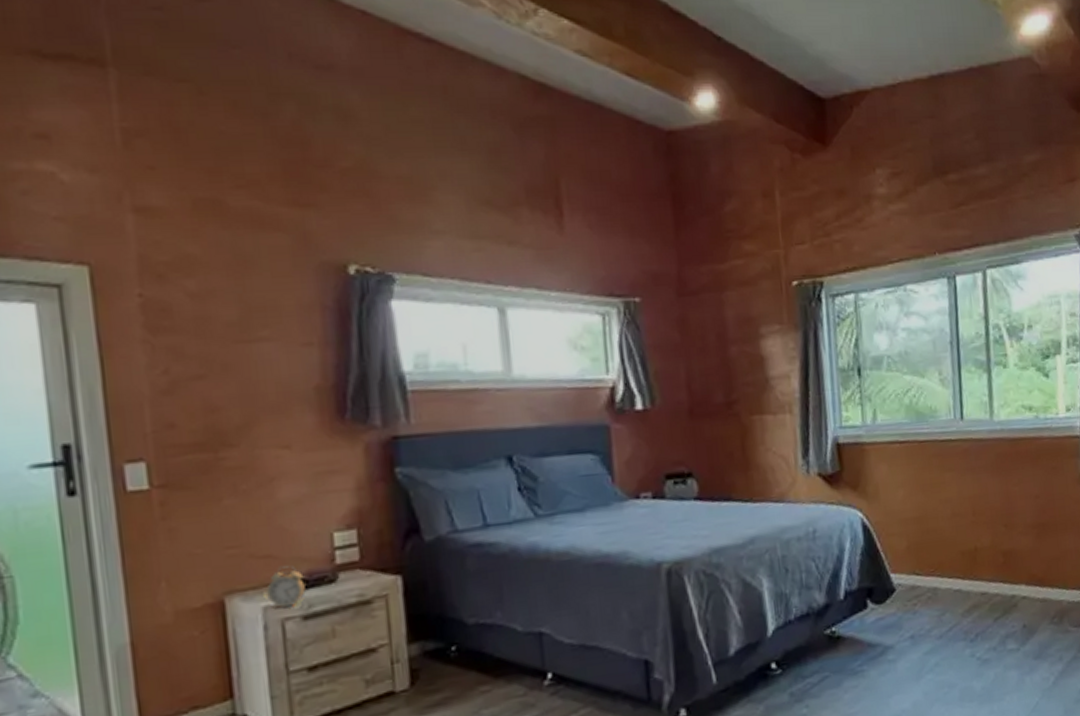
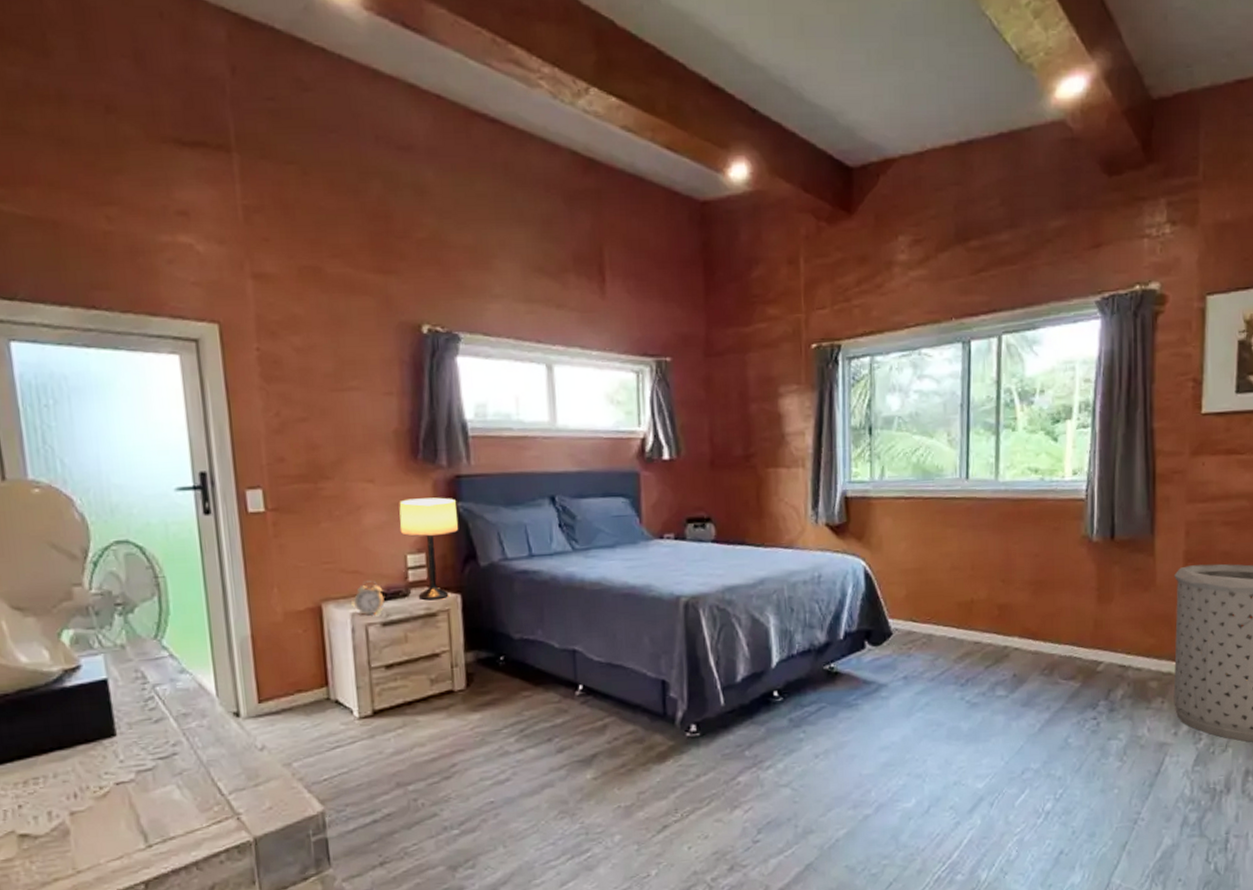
table lamp: none [322,462,398,585] -> present [399,497,459,600]

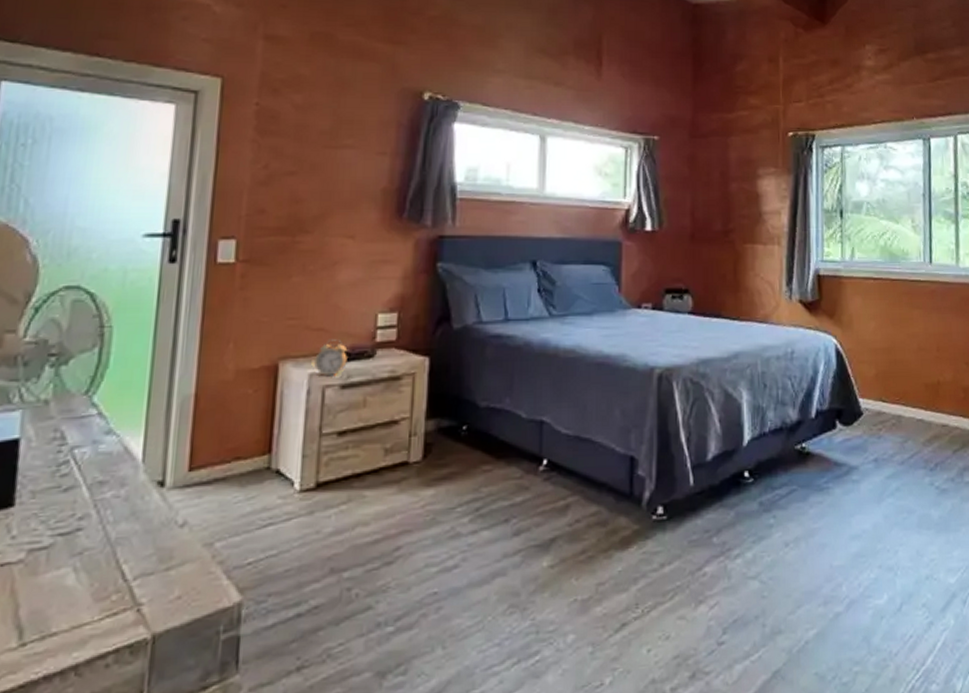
table lamp: present [399,497,459,600] -> none [374,257,436,363]

